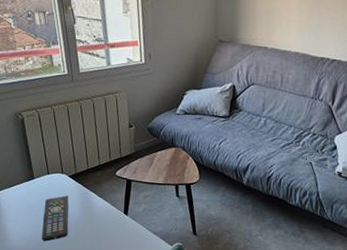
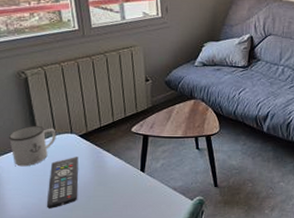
mug: none [8,164,49,202] -> present [8,125,56,167]

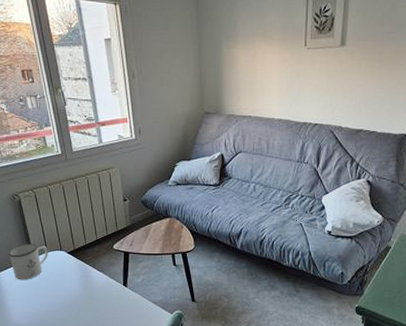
remote control: present [47,157,79,208] -> none [44,272,70,318]

